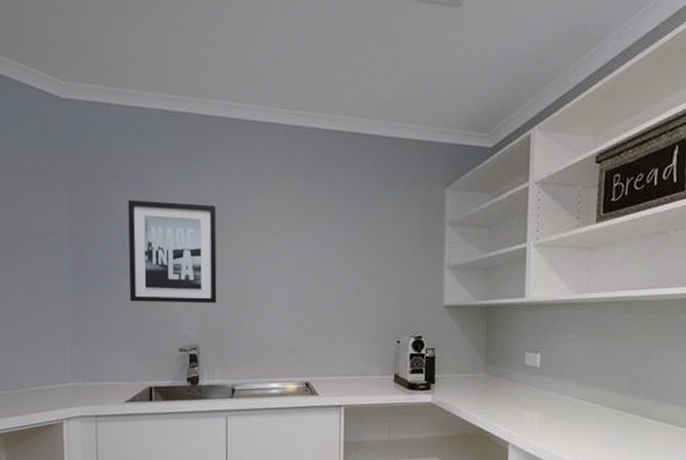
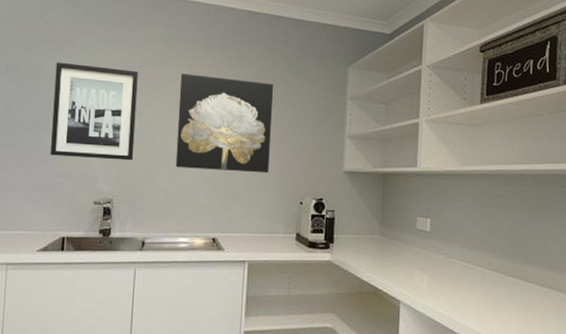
wall art: none [261,205,364,311] -> present [175,73,274,174]

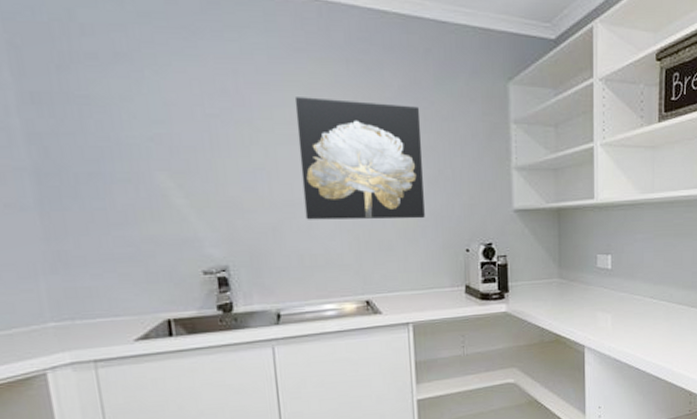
wall art: present [51,62,138,161] -> none [108,85,248,216]

